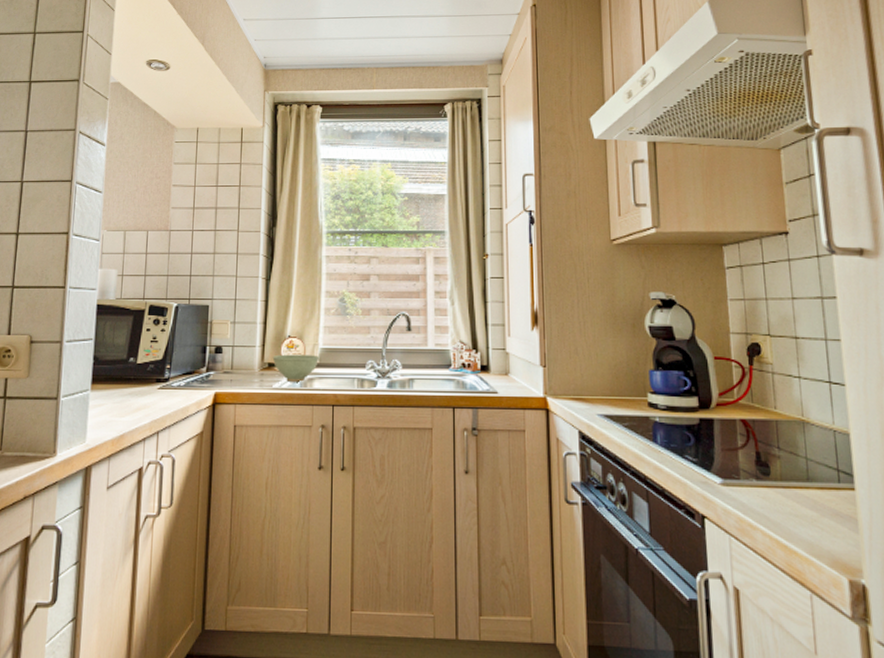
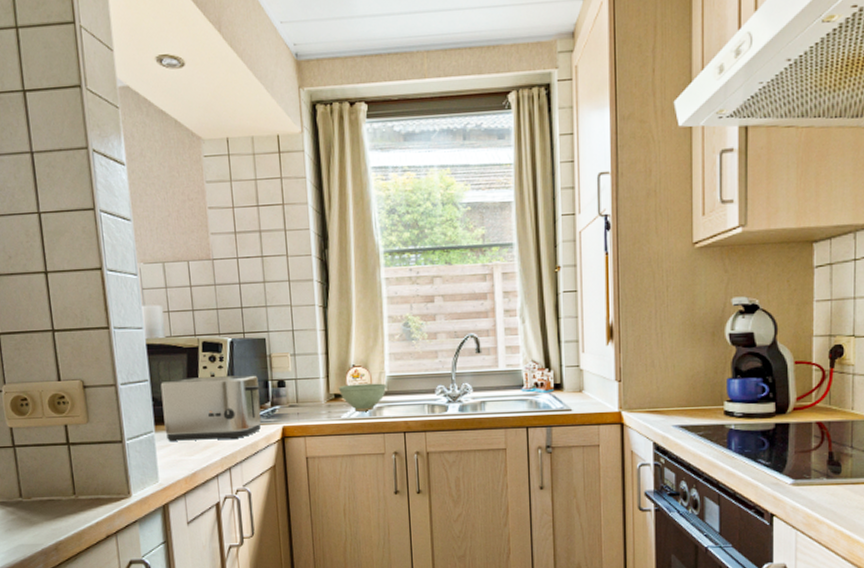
toaster: none [100,339,199,402] -> present [160,375,262,441]

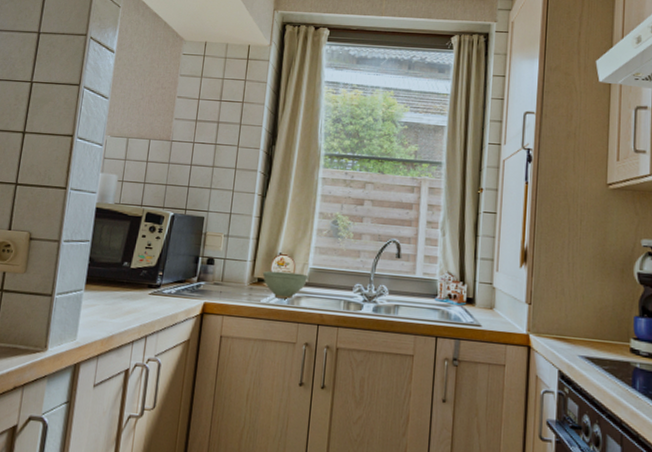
toaster: present [160,375,262,441] -> none [93,243,192,308]

